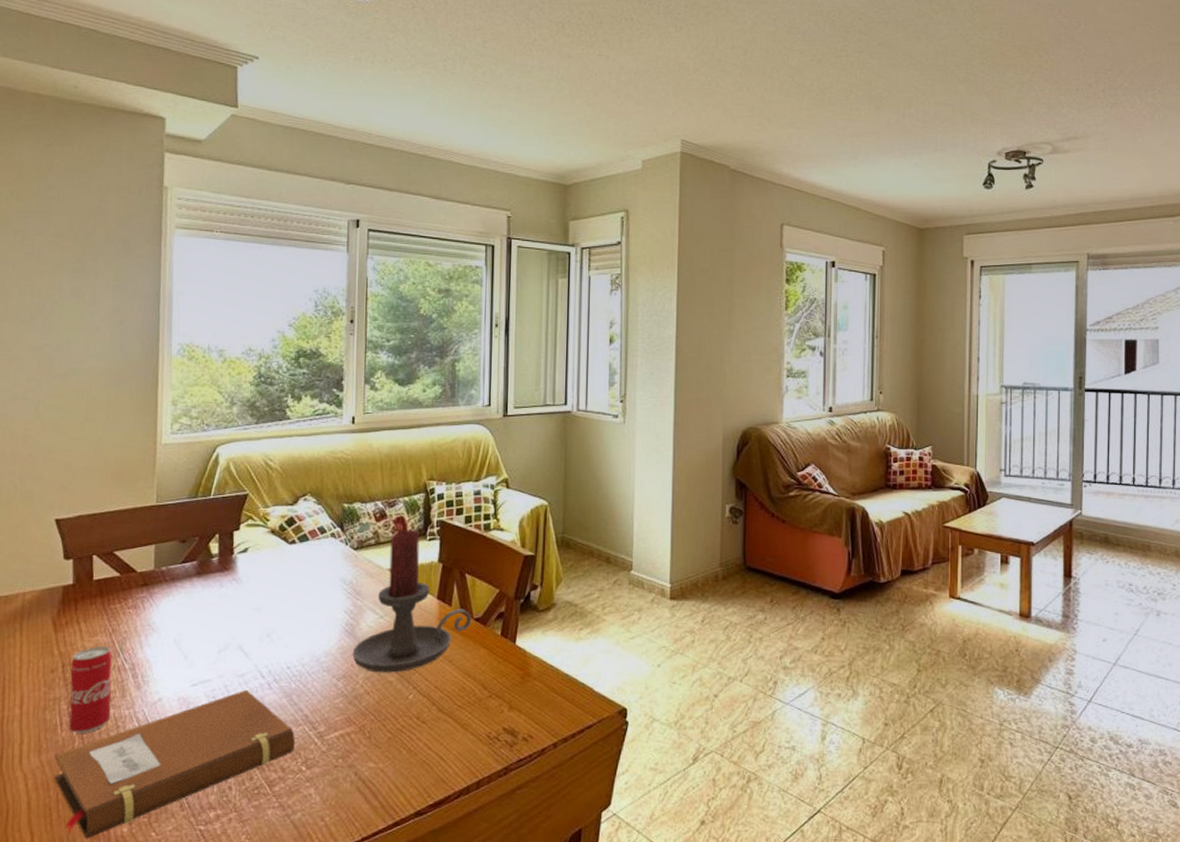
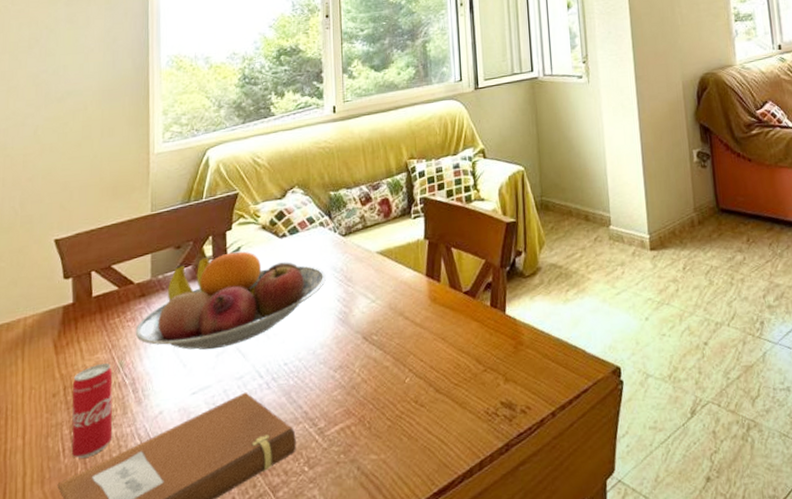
fruit bowl: none [136,552,334,645] -> present [135,251,326,350]
candle holder: present [352,530,472,673] -> none [347,210,461,359]

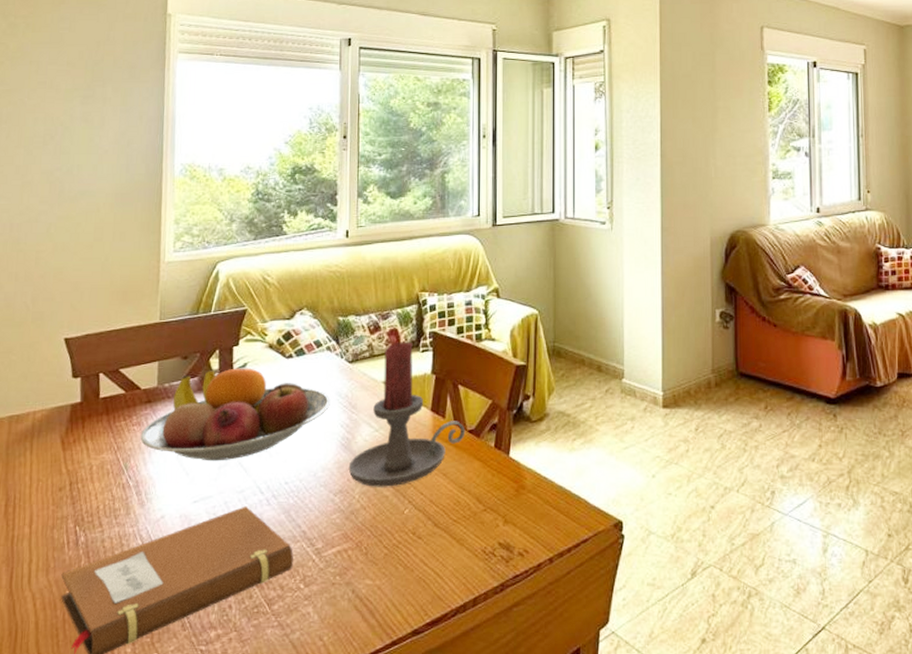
beverage can: present [71,363,113,458] -> none [76,464,117,552]
candle holder: none [347,210,461,359] -> present [348,342,466,487]

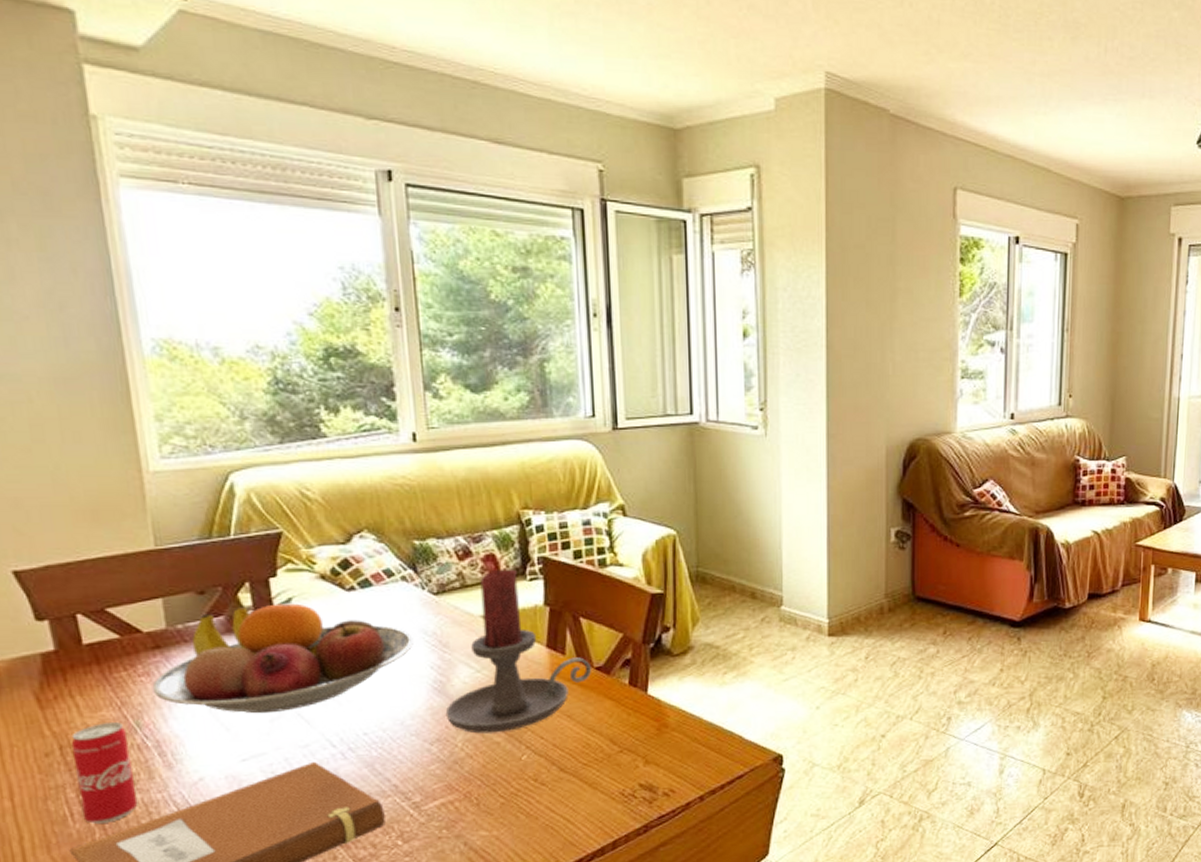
beverage can: none [76,464,117,552] -> present [71,722,138,824]

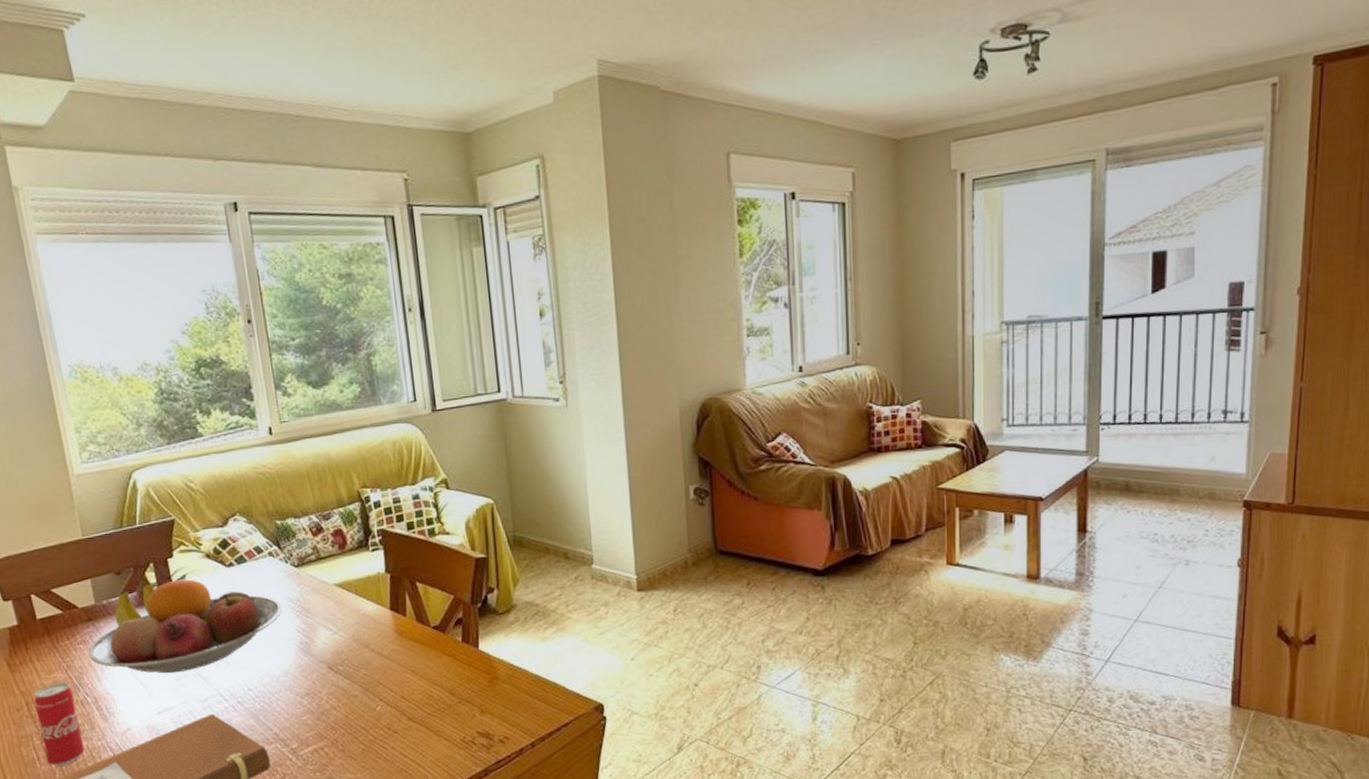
candle holder: present [445,569,592,734] -> none [311,541,430,688]

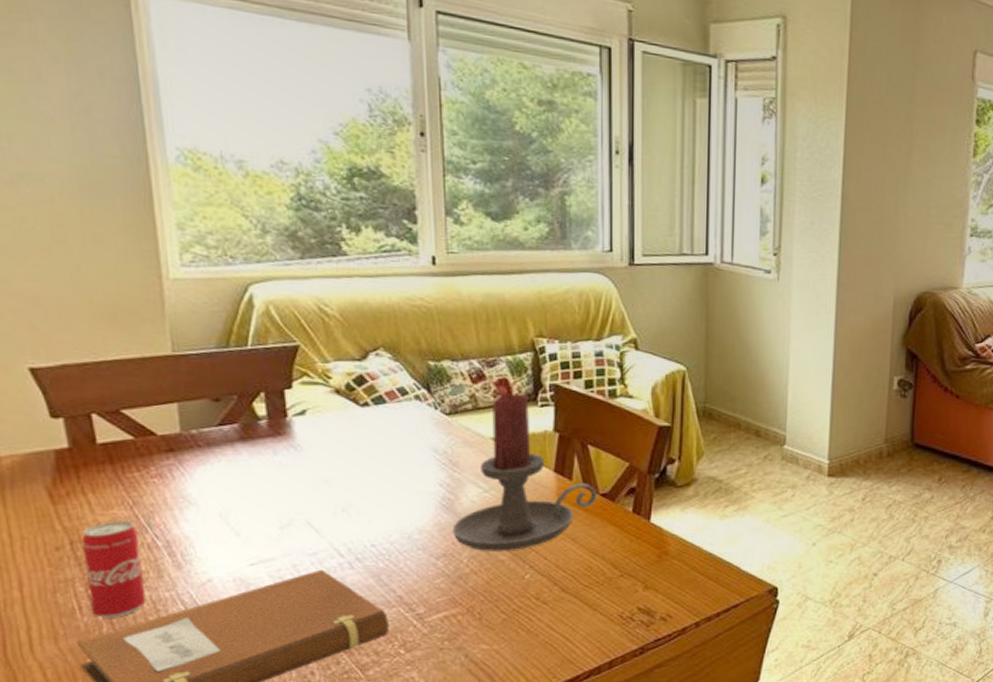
fruit bowl: present [88,579,282,674] -> none [164,415,424,521]
candle holder: none [311,541,430,688] -> present [452,393,598,551]

